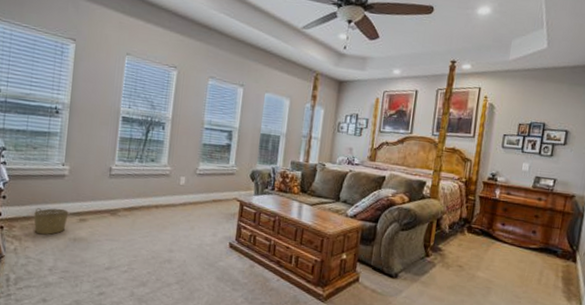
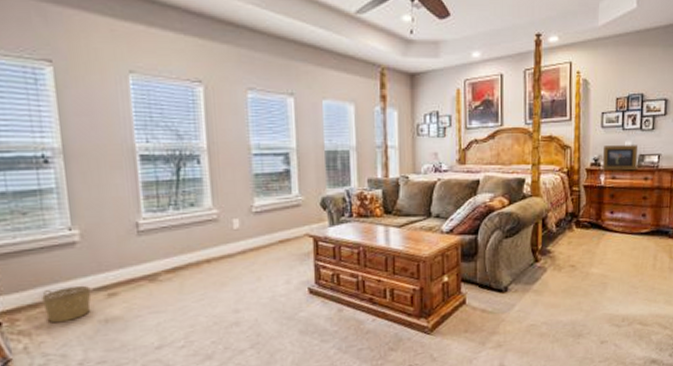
picture frame: none [498,164,536,191] -> present [602,145,638,171]

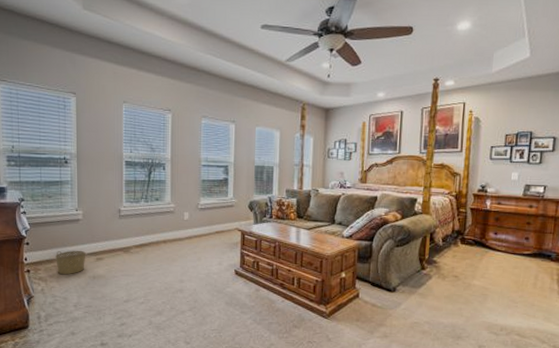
picture frame: present [602,145,638,171] -> none [488,175,525,199]

